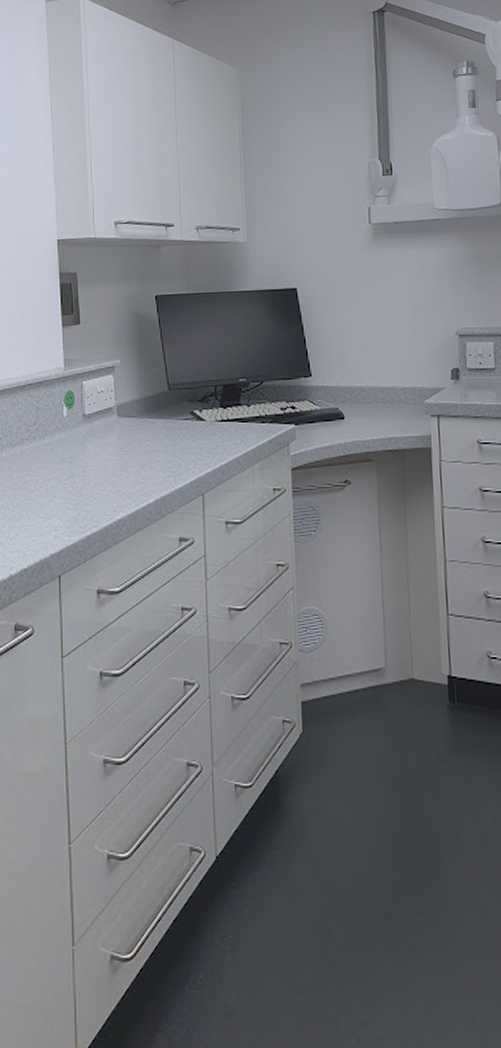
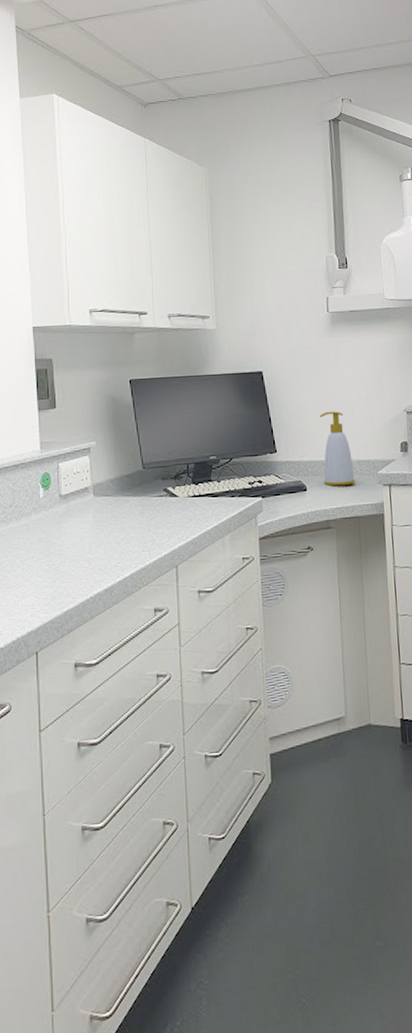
soap bottle: none [359,332,399,415] -> present [319,411,355,487]

